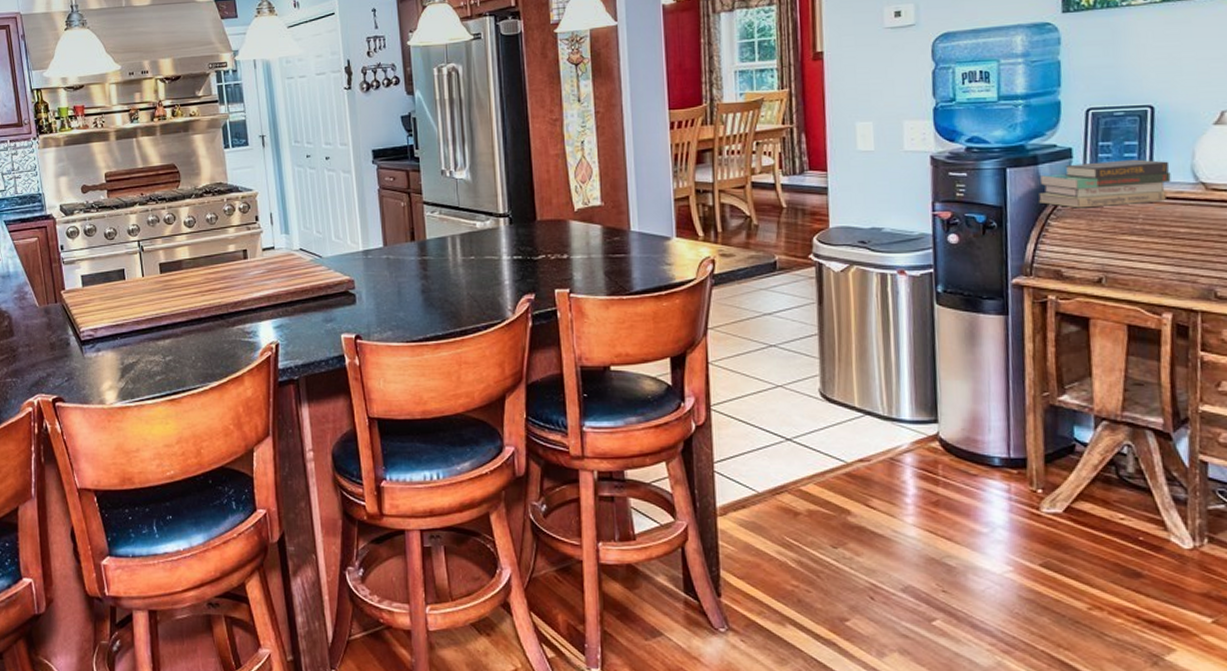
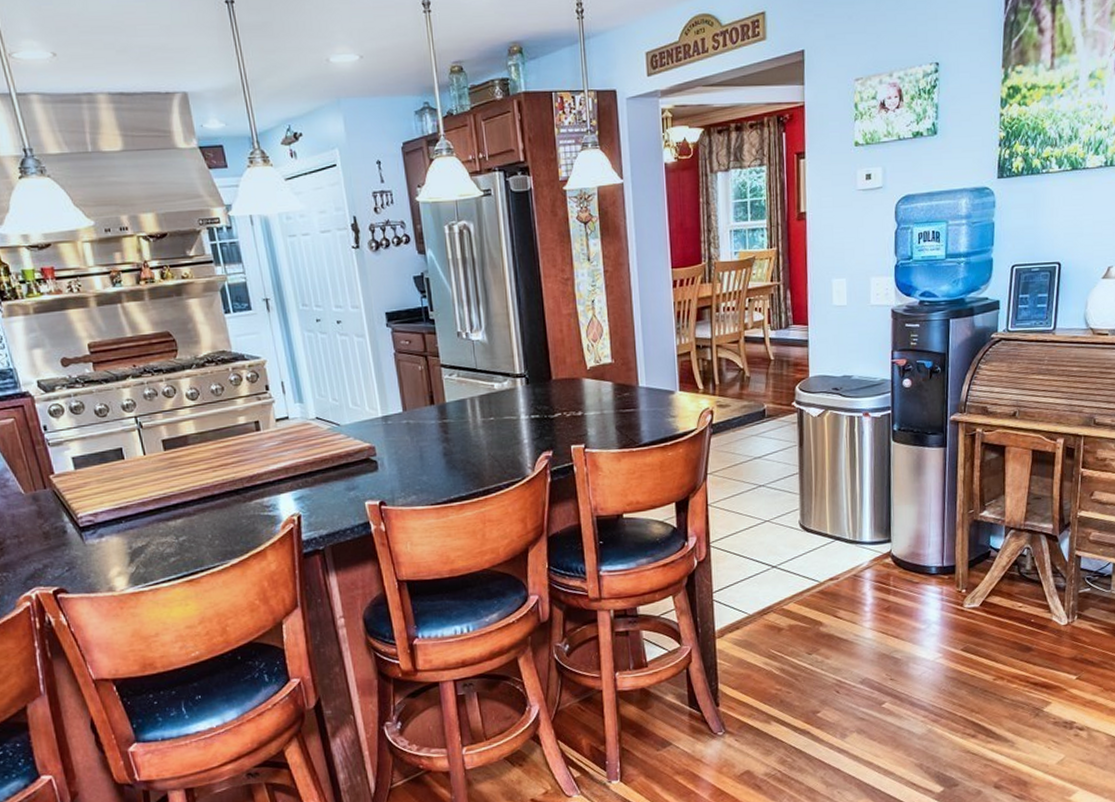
books: present [1039,159,1171,208] -> none [973,309,1070,353]

